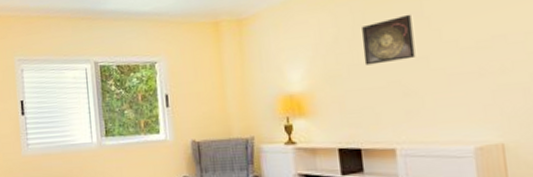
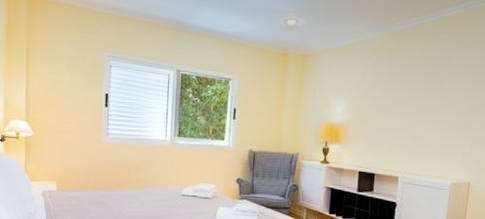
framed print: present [362,14,416,65] -> none [390,75,430,111]

